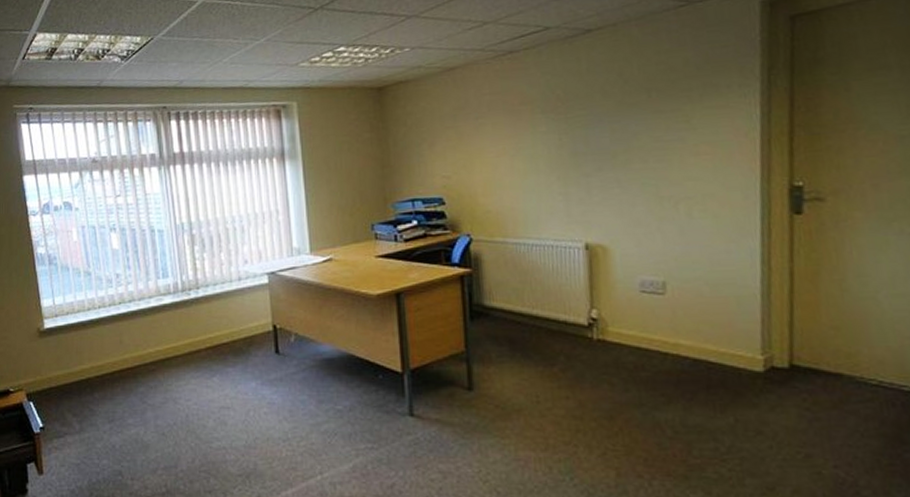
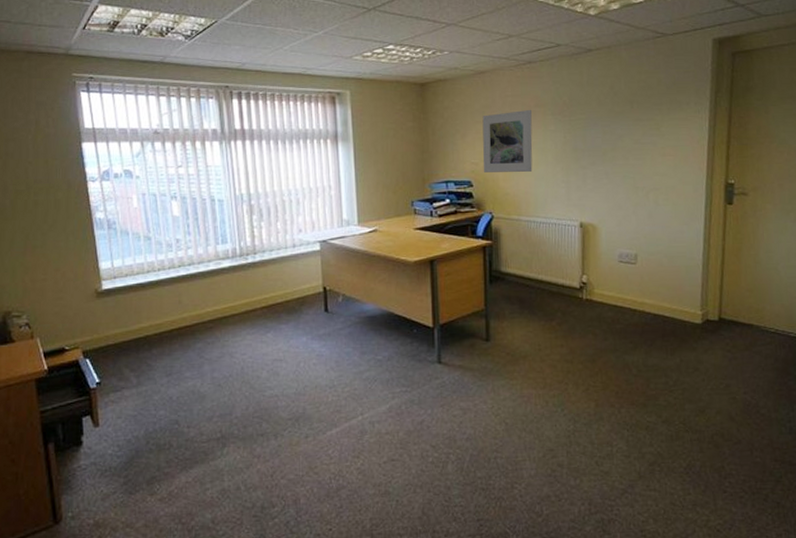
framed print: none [454,108,520,187] -> present [482,109,533,172]

